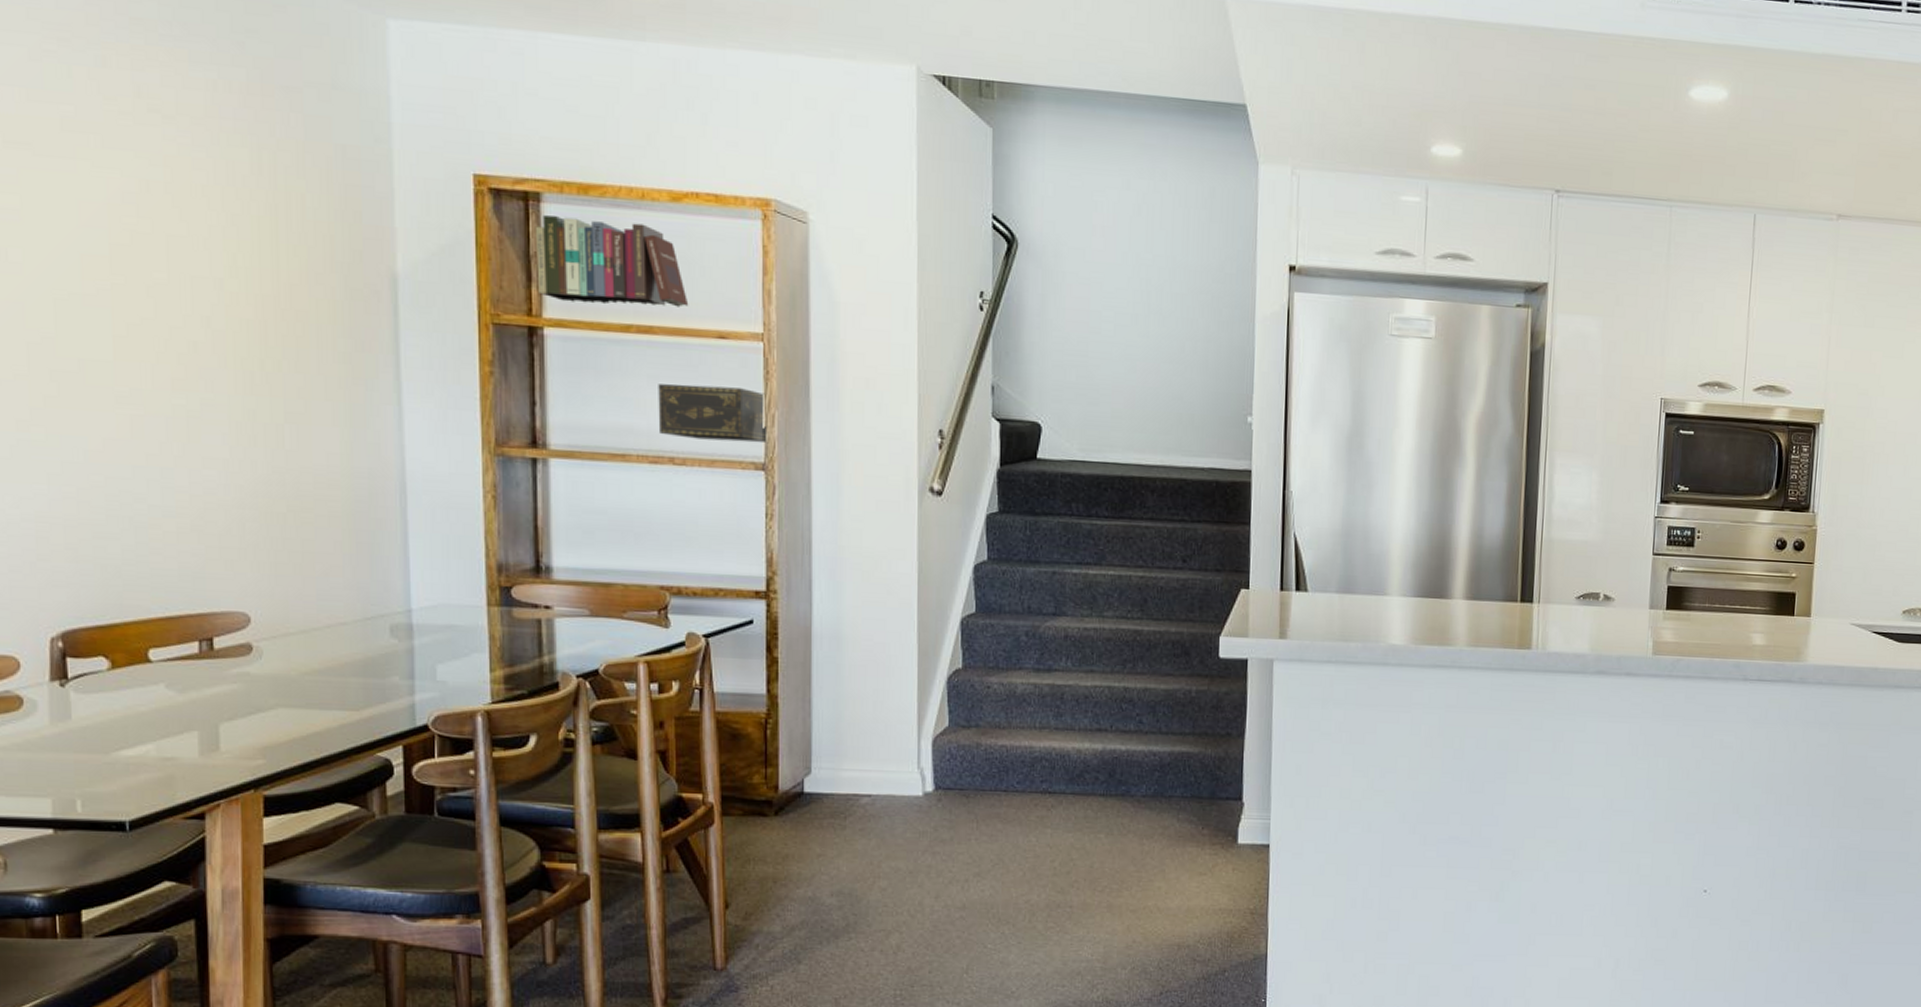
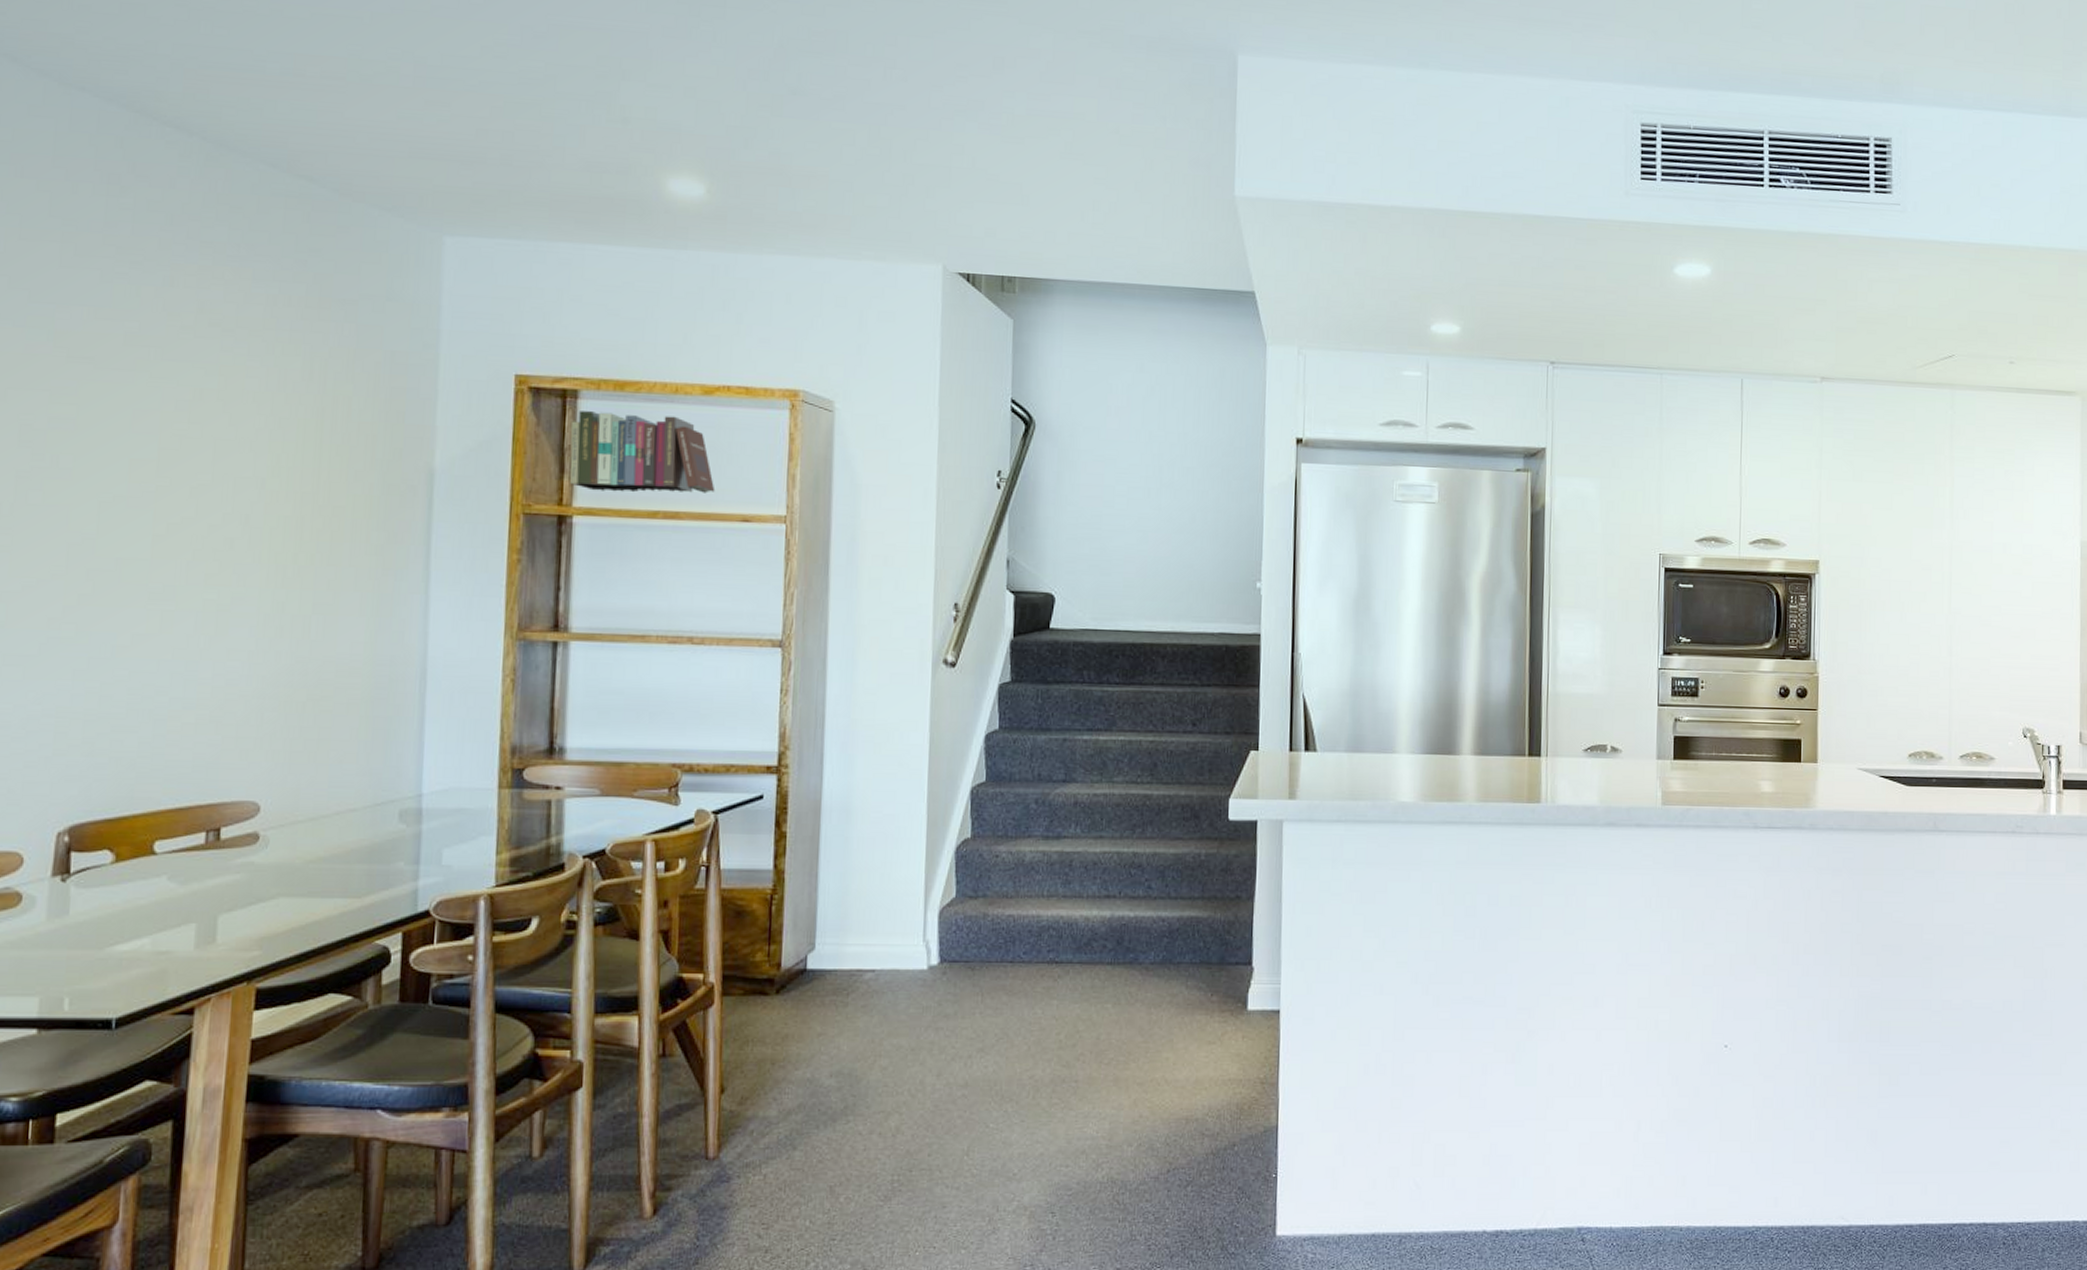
decorative box: present [658,384,769,444] -> none [679,566,787,621]

